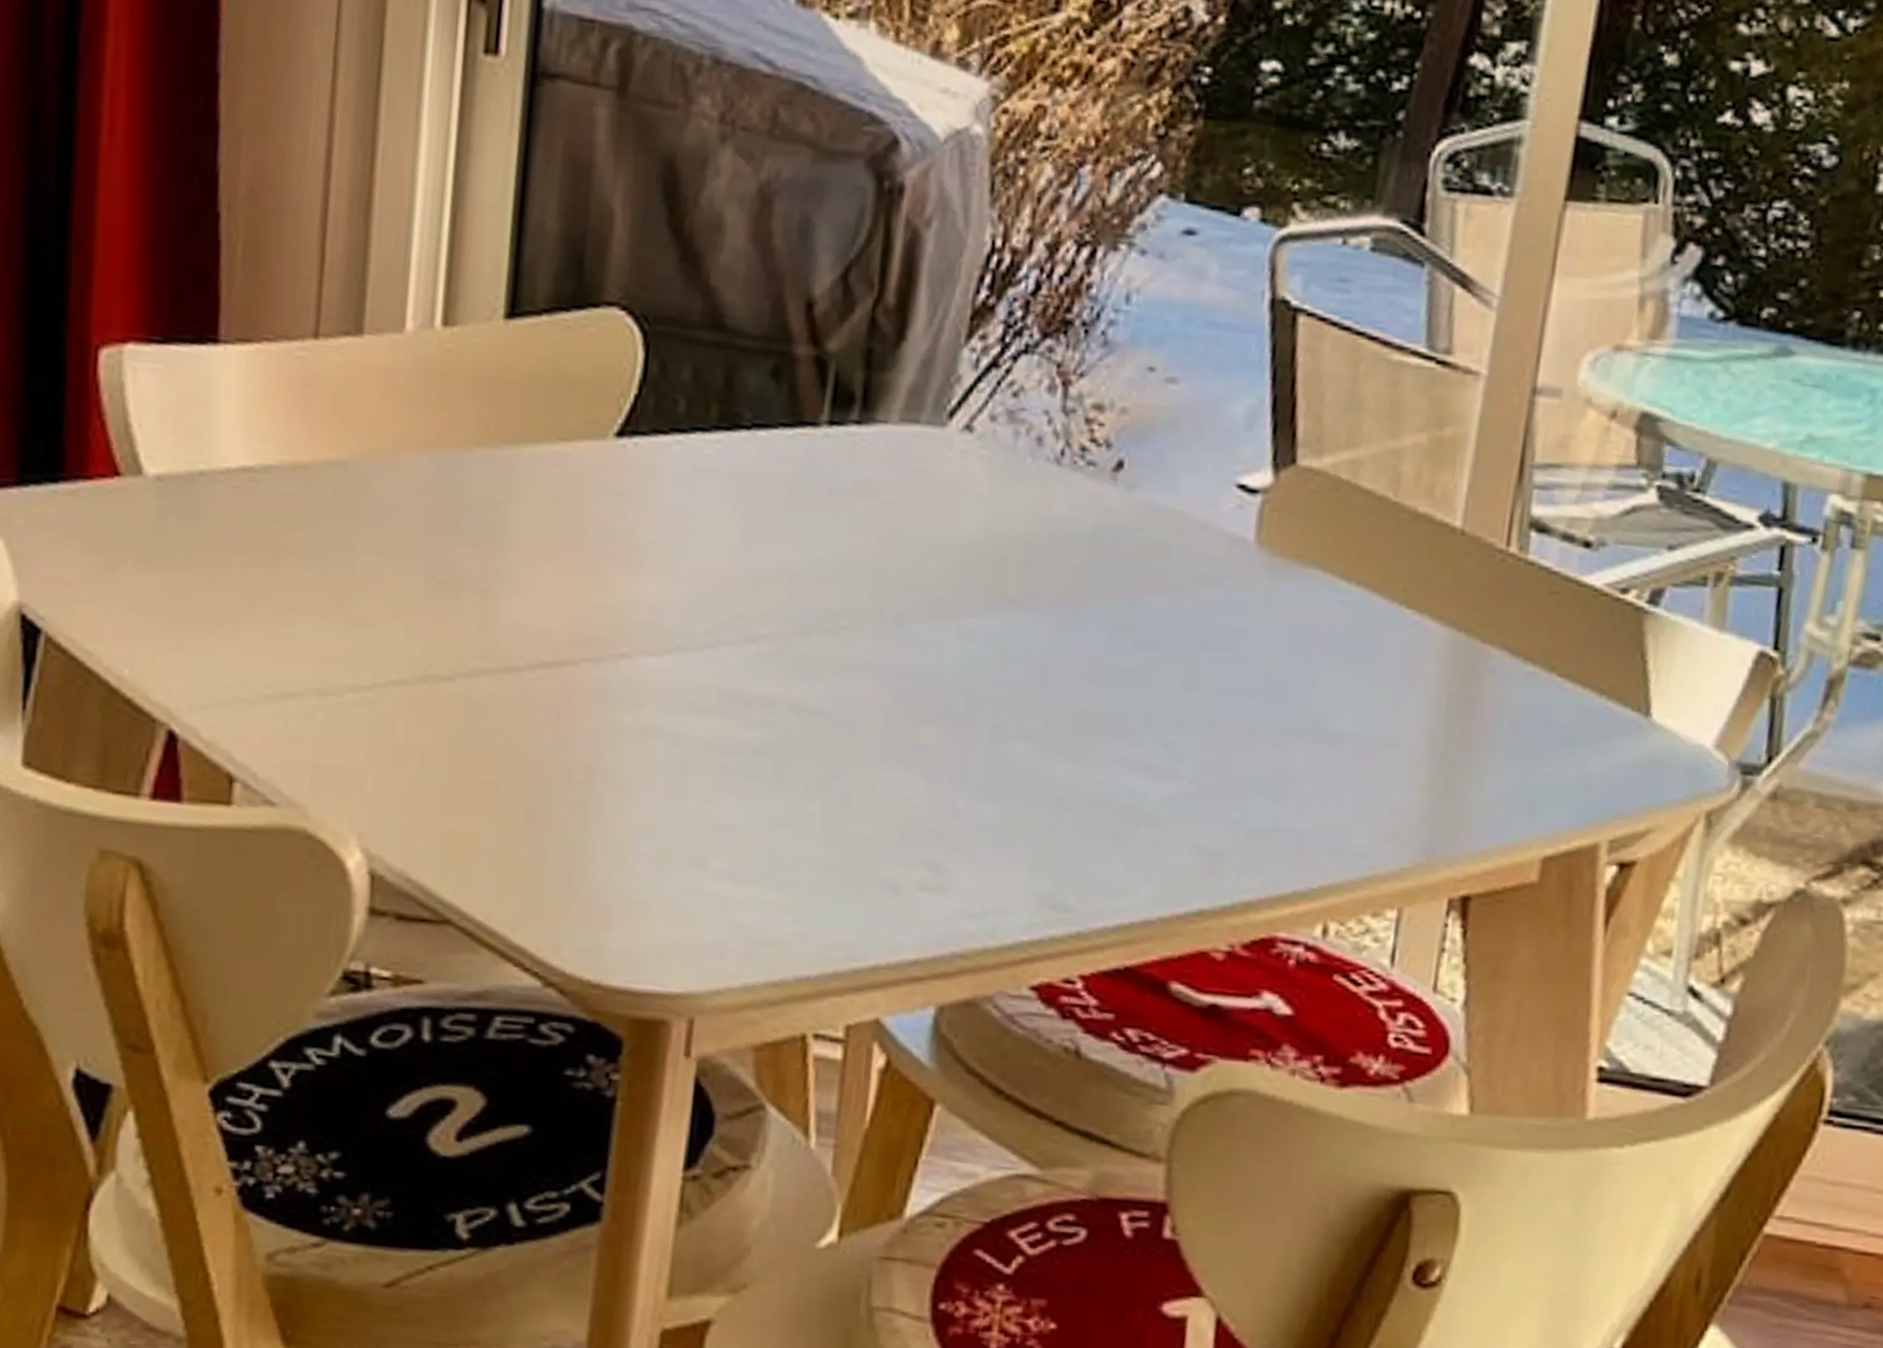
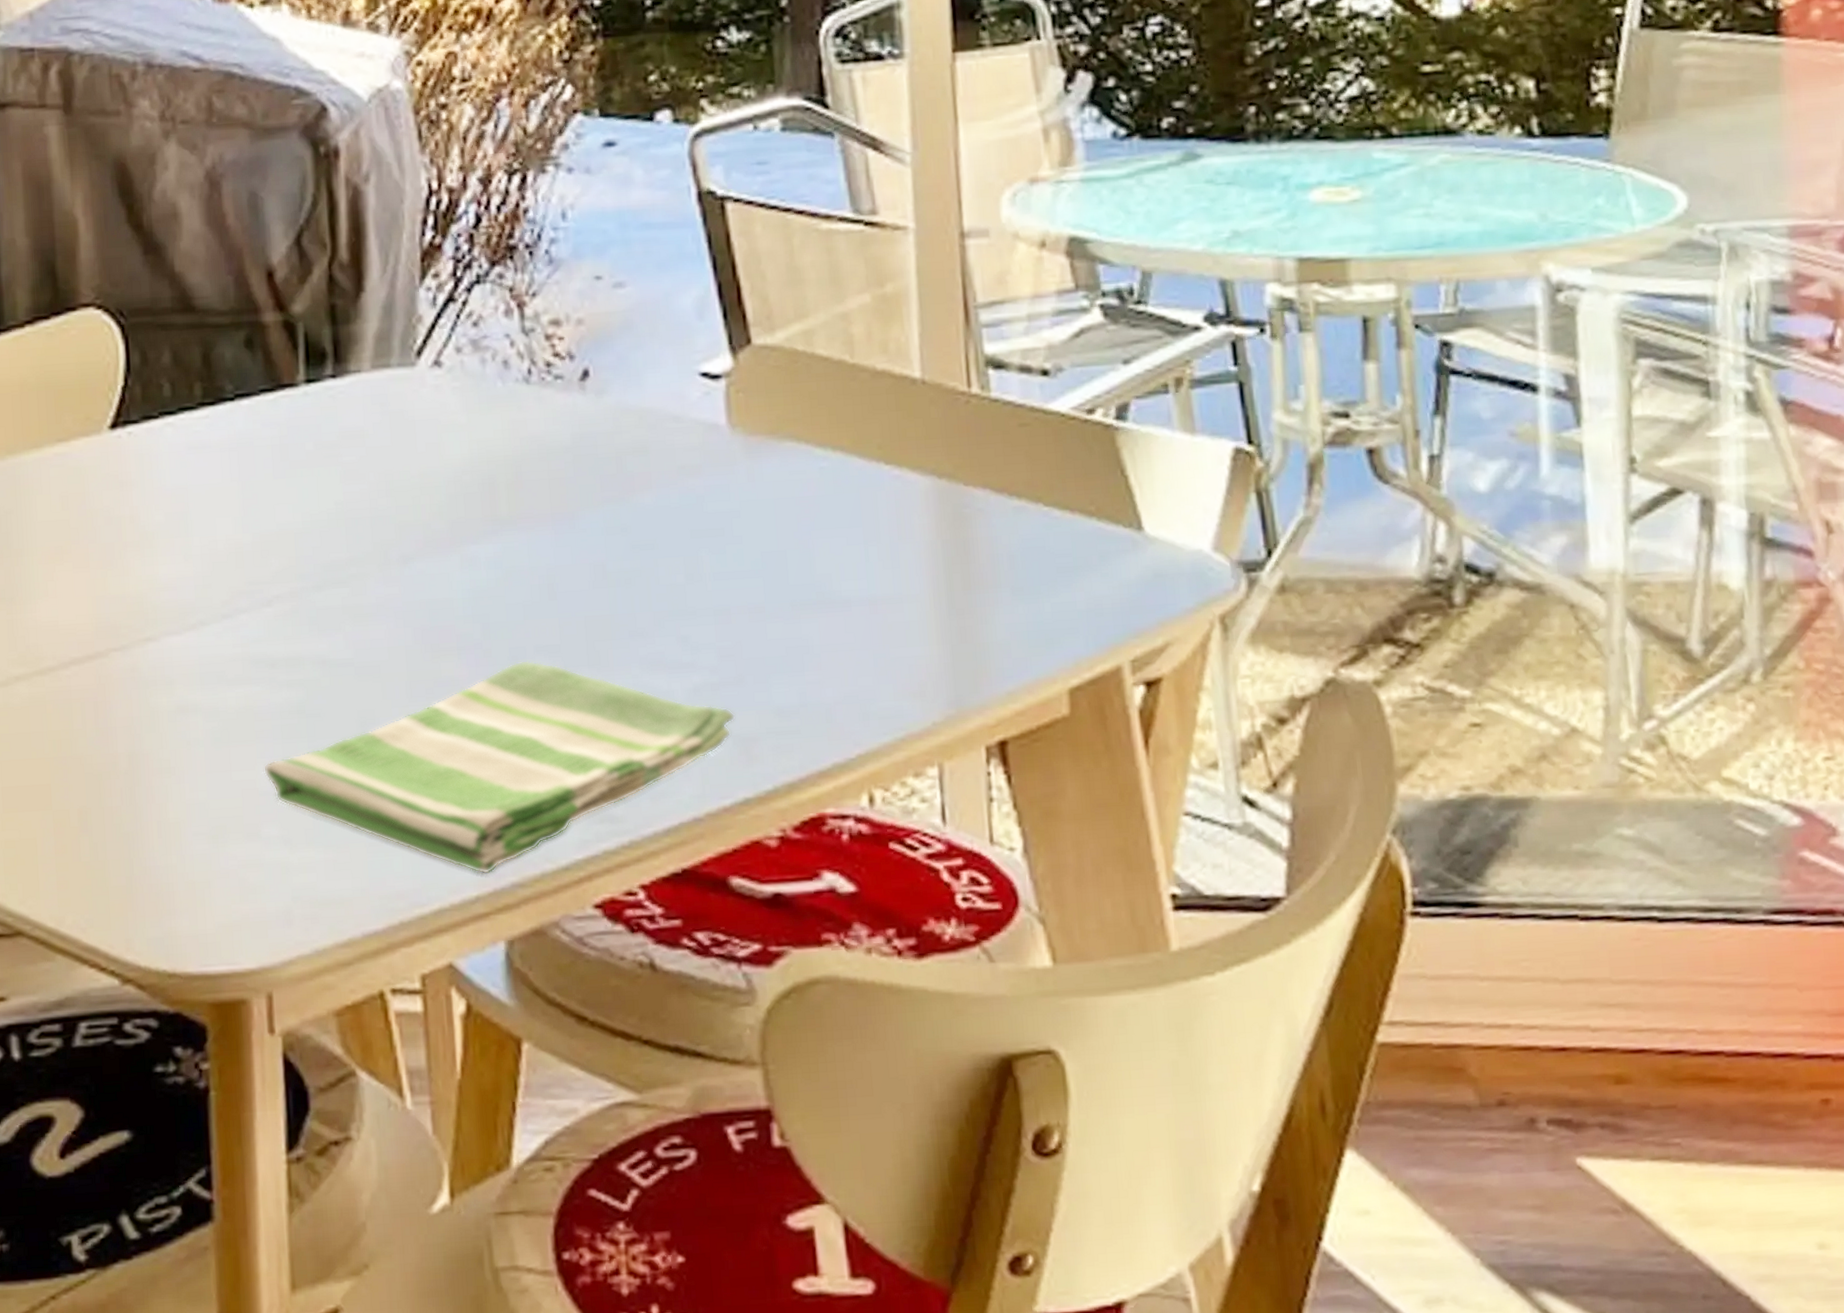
dish towel: none [720,739,1207,941] -> present [263,659,736,875]

